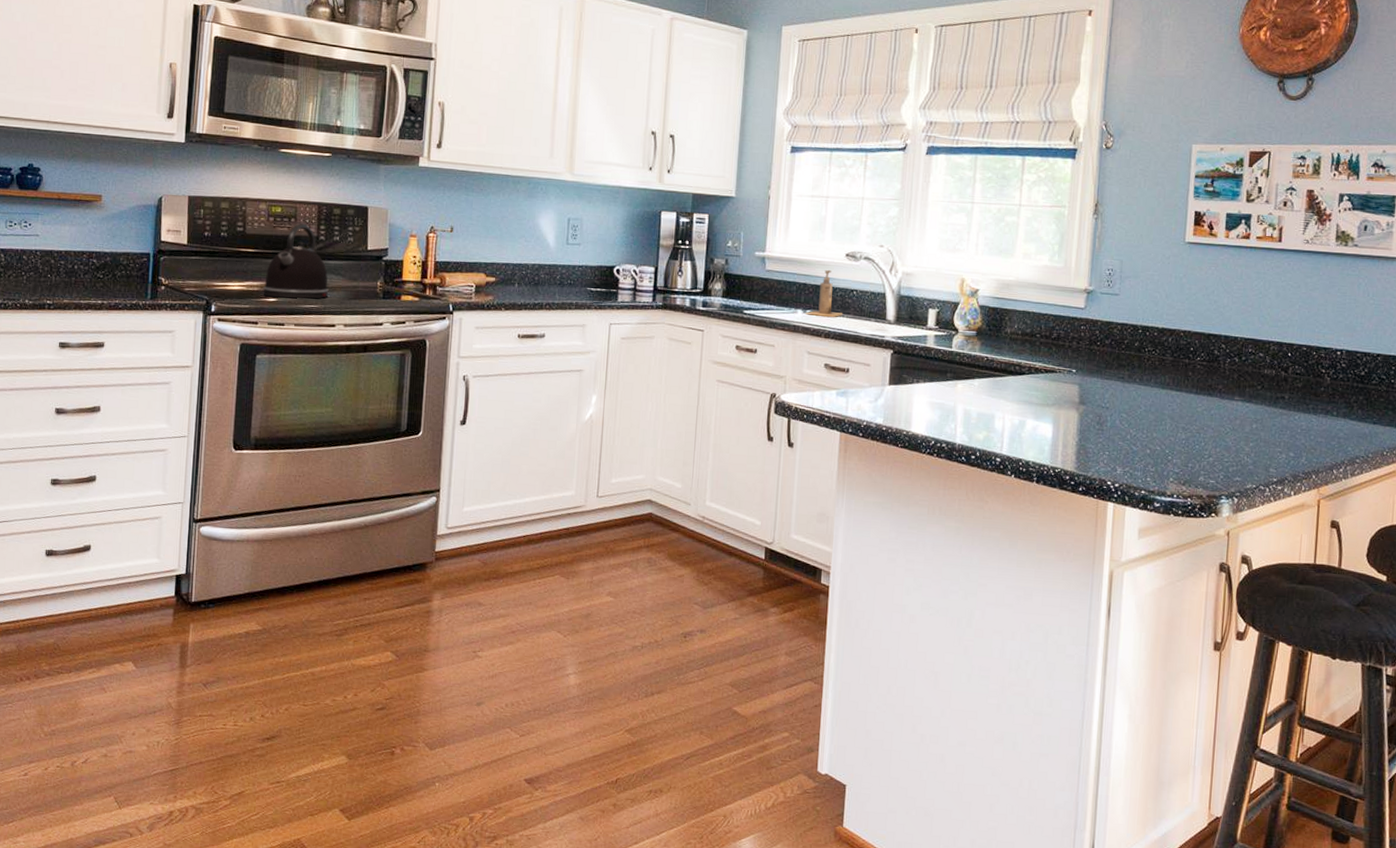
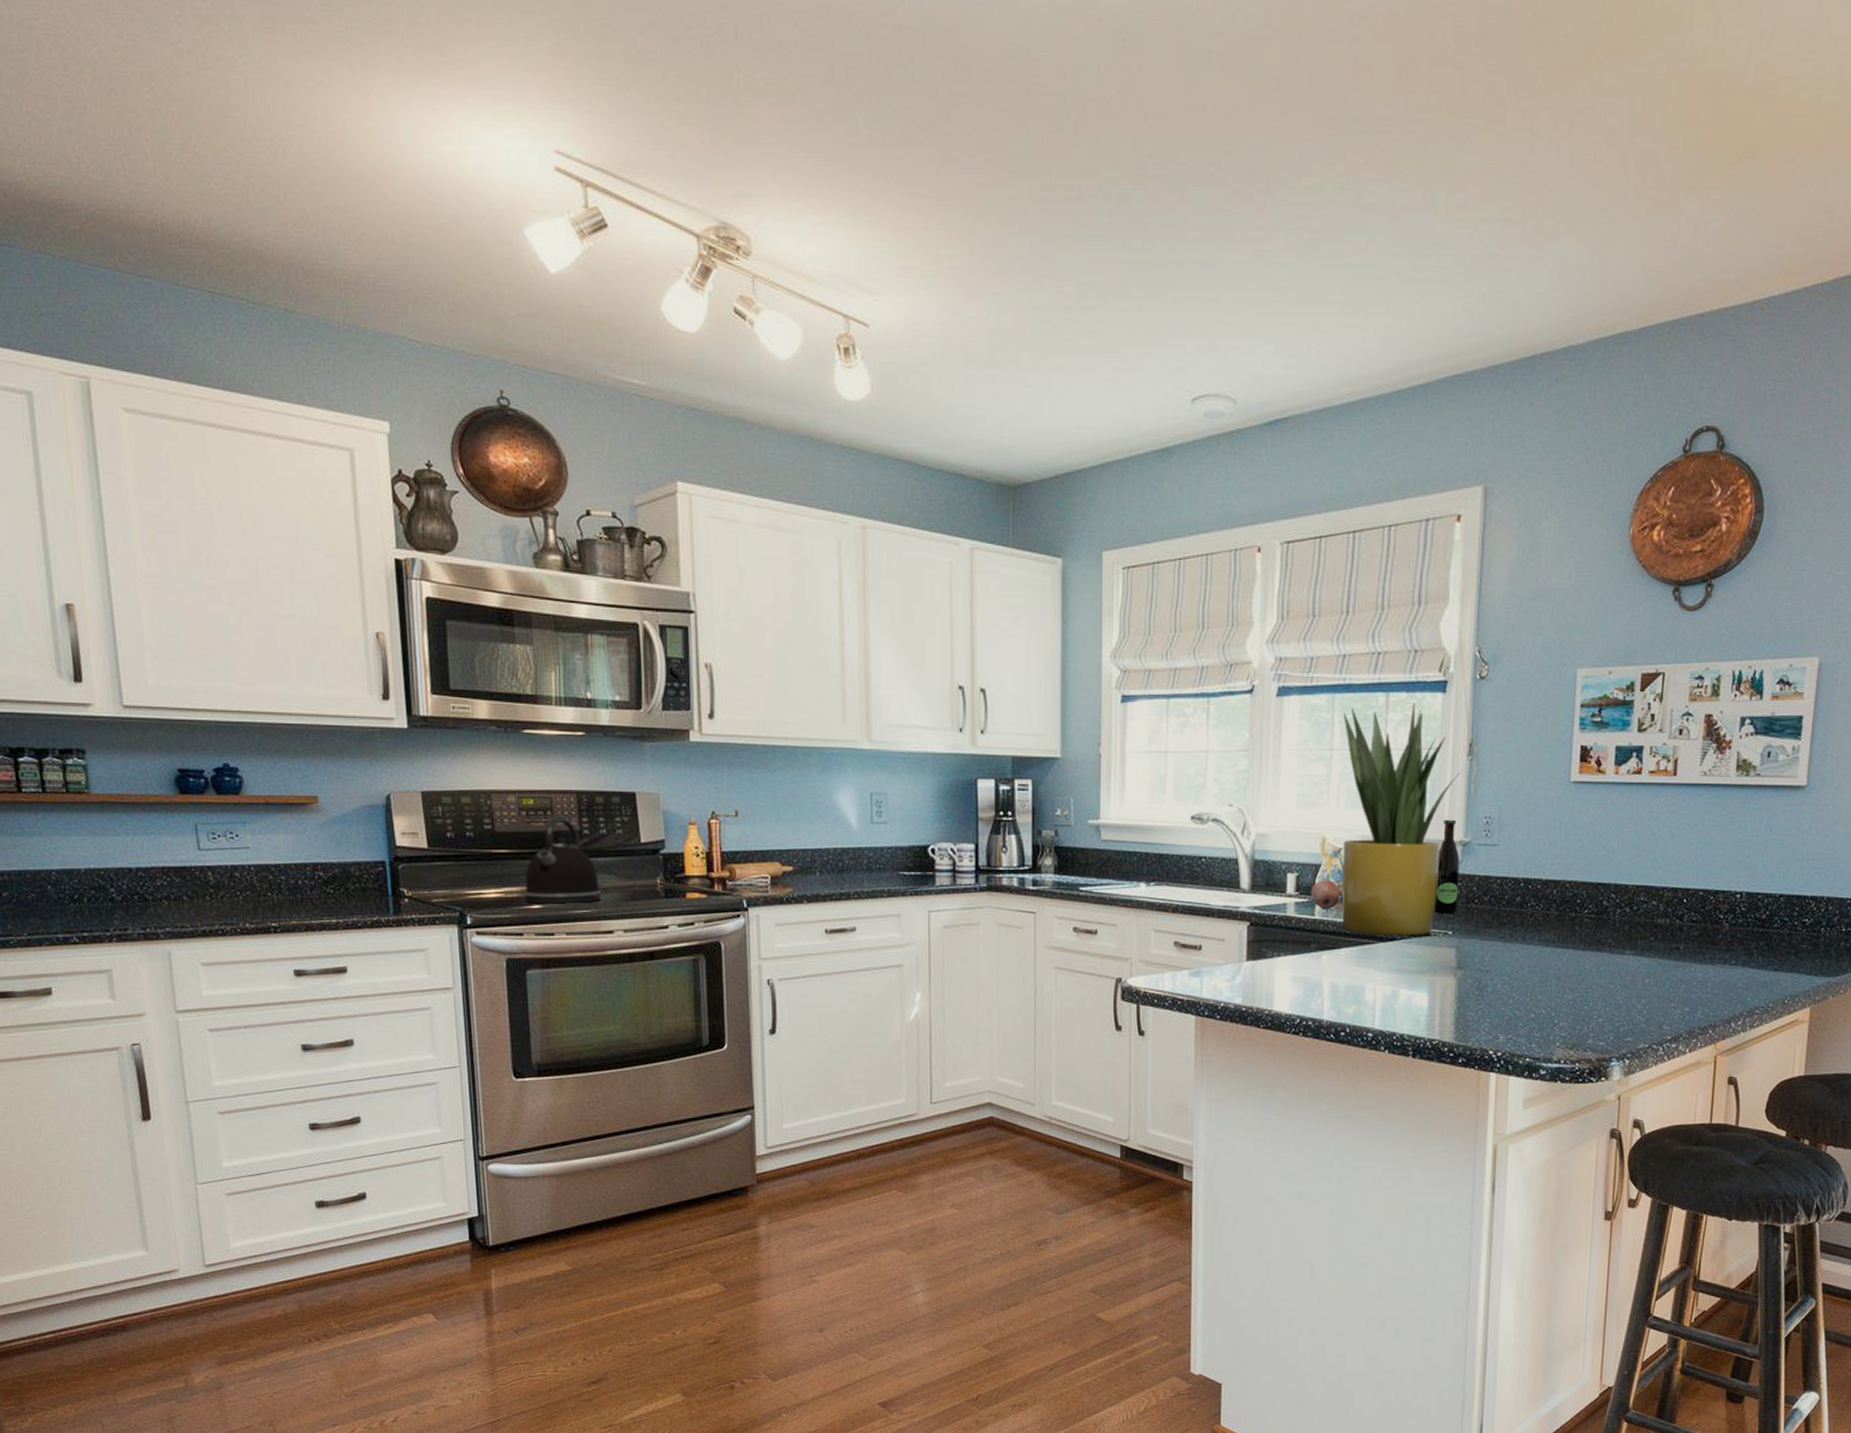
soap dispenser: present [805,269,843,317] -> none [1149,835,1192,889]
fruit: none [949,316,976,344] -> present [1310,879,1340,910]
planter: none [976,166,1089,372] -> present [1341,703,1463,937]
bottle: none [1060,269,1085,353] -> present [1434,819,1460,913]

